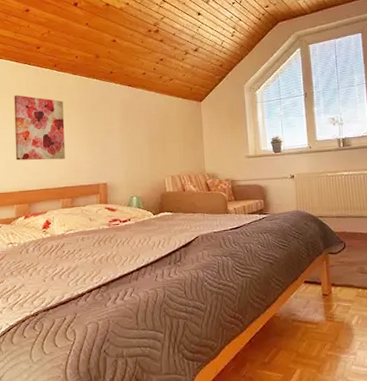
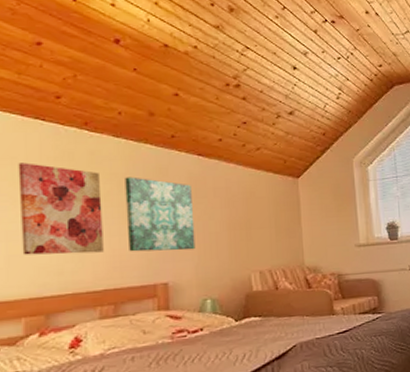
wall art: none [79,103,126,159] -> present [125,176,196,252]

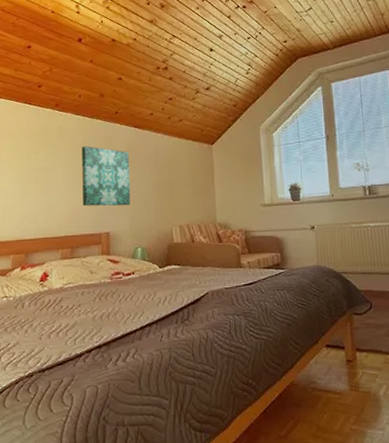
wall art: present [18,162,104,255] -> none [12,136,66,207]

